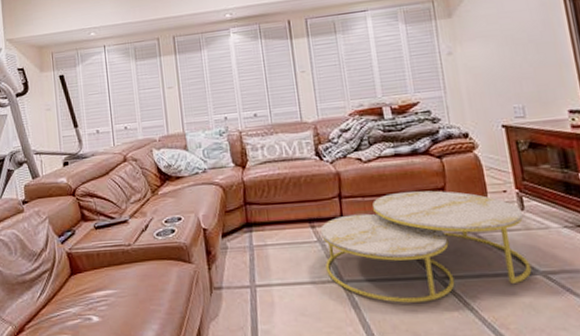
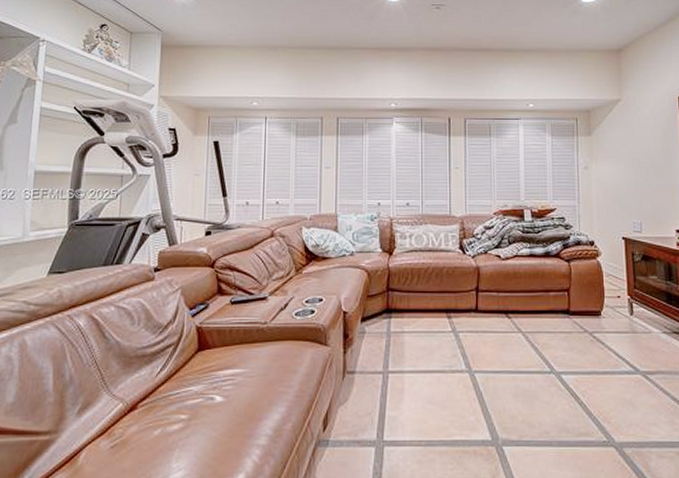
coffee table: present [321,190,532,303] -> none [456,290,634,395]

